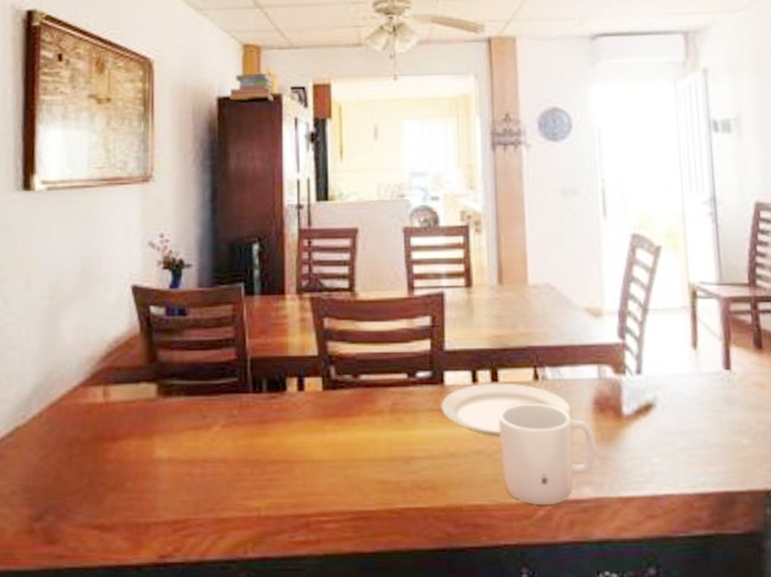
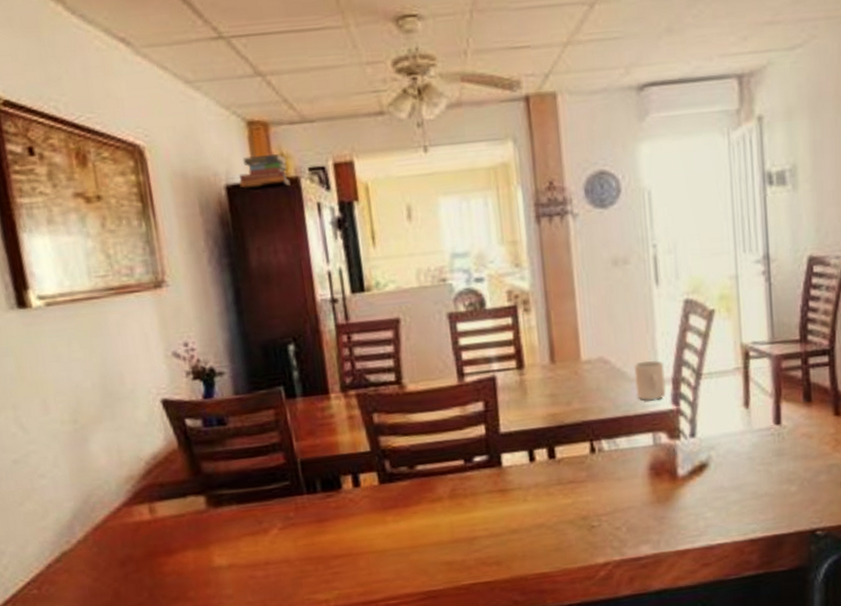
plate: present [441,383,572,437] -> none [499,457,629,510]
mug: present [498,403,596,506] -> none [557,474,653,567]
cup: none [580,290,612,332] -> present [634,360,666,401]

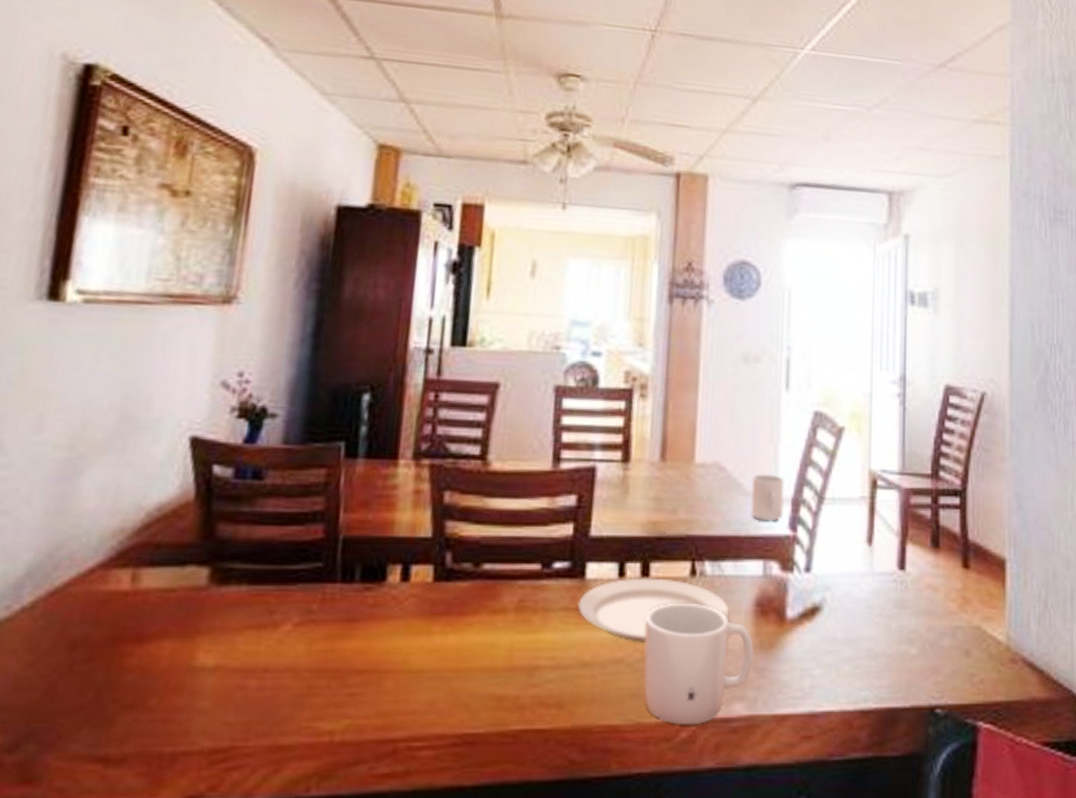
books: present [239,154,291,192] -> none [353,180,413,220]
plate: none [499,457,629,510] -> present [578,577,730,642]
mug: none [557,474,653,567] -> present [643,602,754,726]

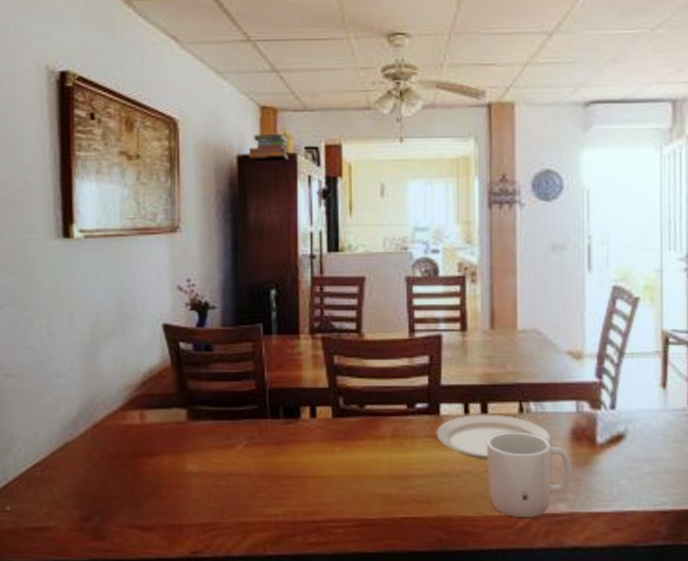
books: none [353,180,413,220] -> present [248,134,289,162]
cup: present [751,473,785,522] -> none [564,336,591,372]

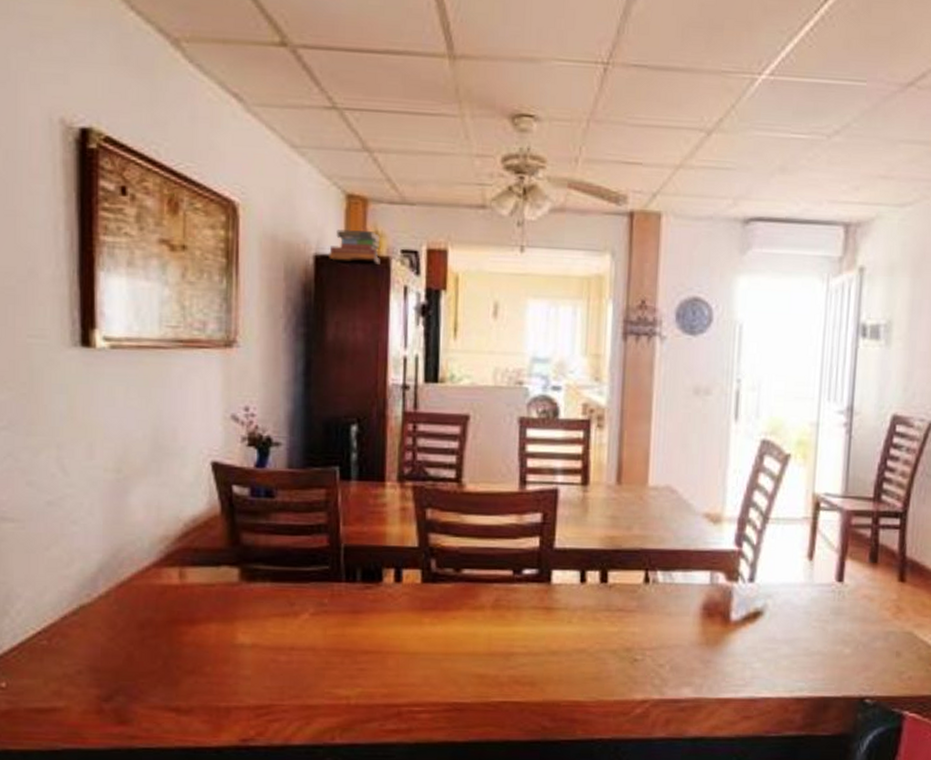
plate: present [436,414,551,460] -> none [545,583,679,637]
mug: present [486,432,571,518] -> none [603,605,700,704]

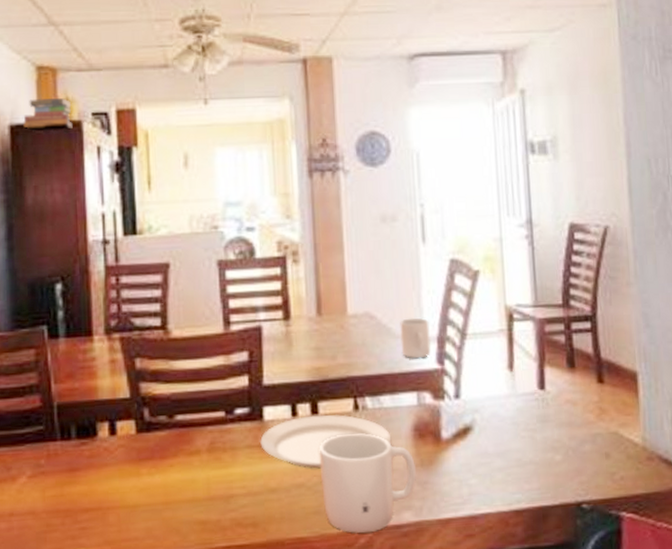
plate: none [545,583,679,637] -> present [260,414,392,469]
mug: none [603,605,700,704] -> present [318,432,416,534]
cup: none [699,496,732,538] -> present [400,317,431,359]

